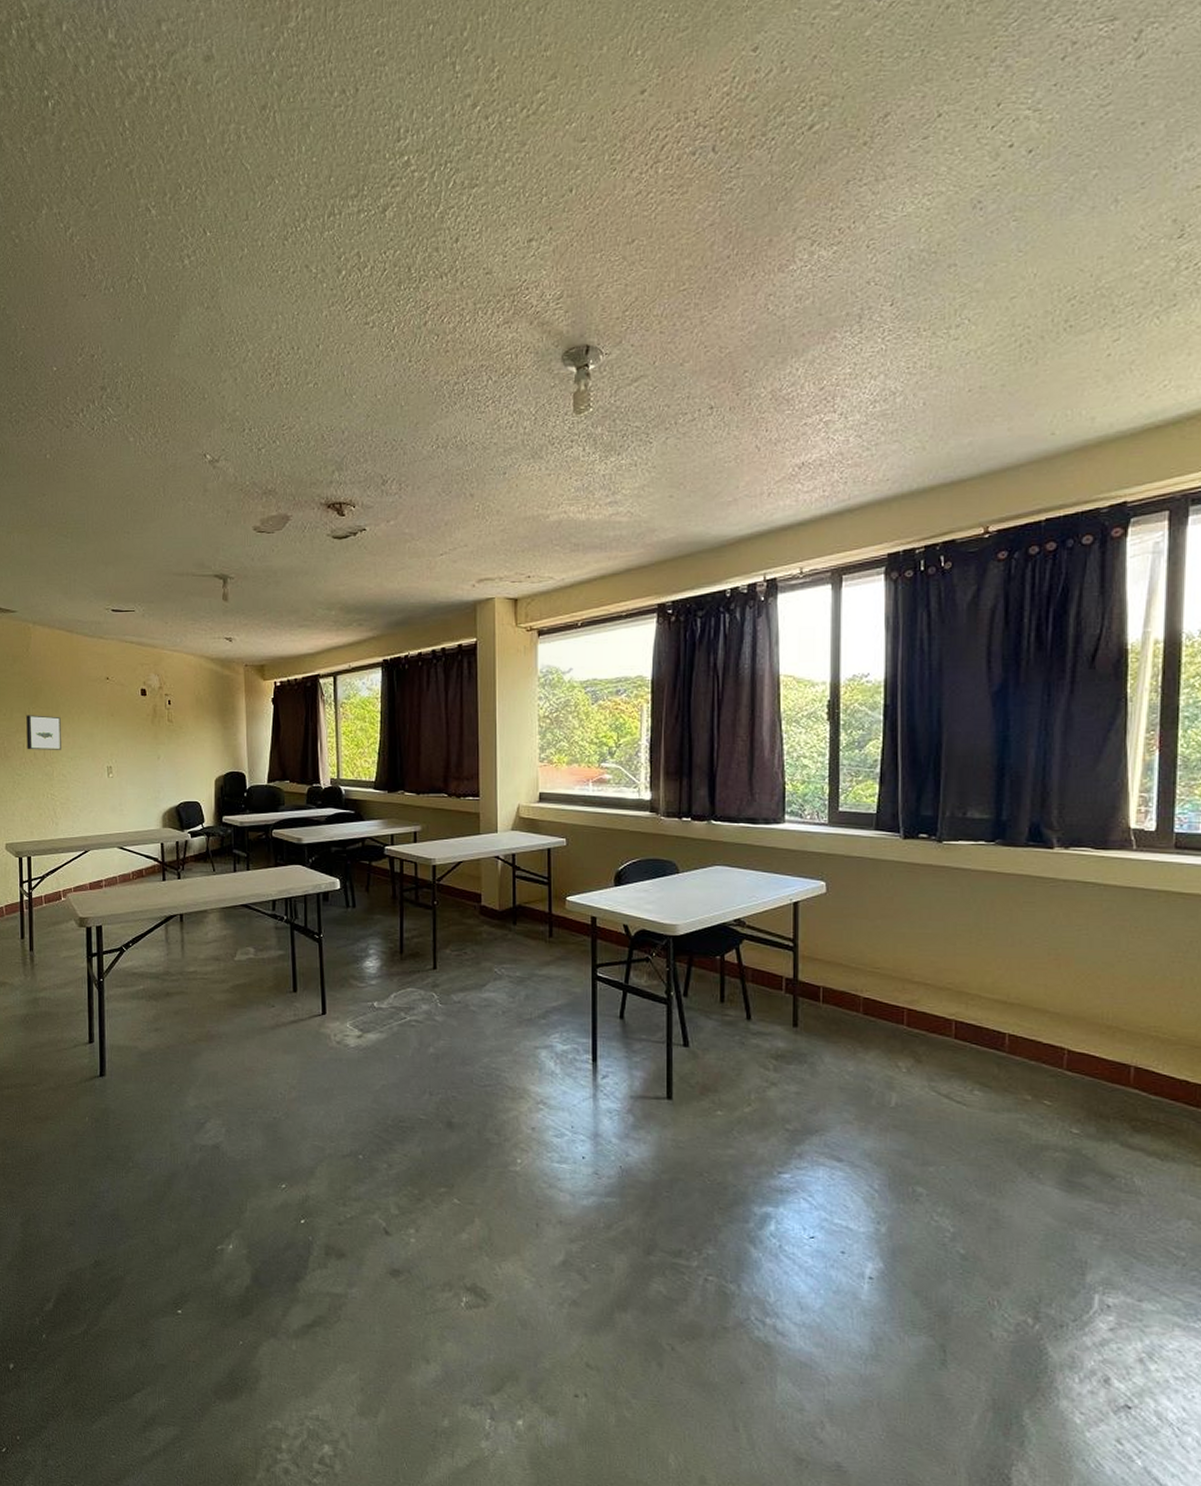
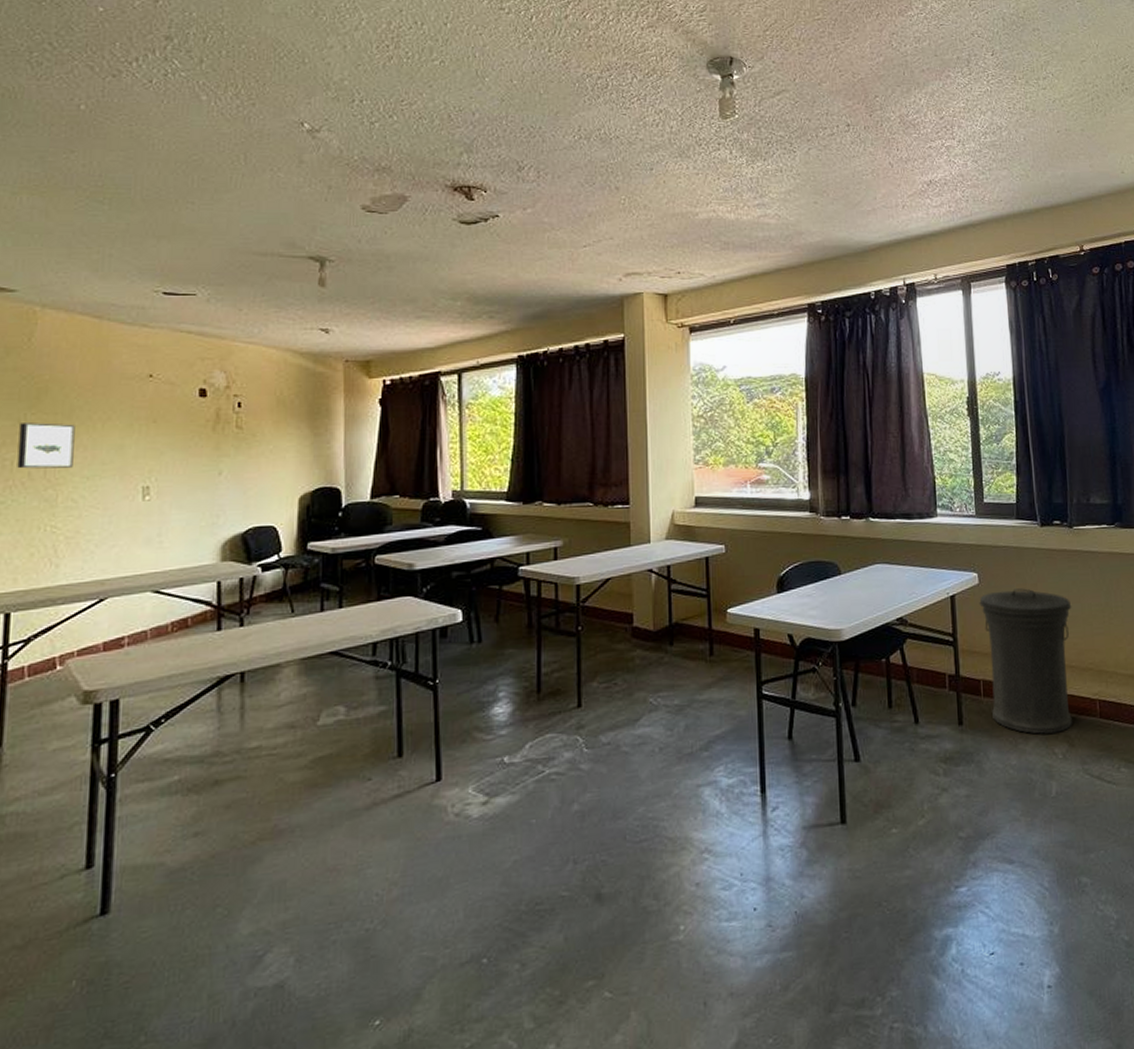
trash can: none [825,900,933,1047] -> present [979,588,1072,734]

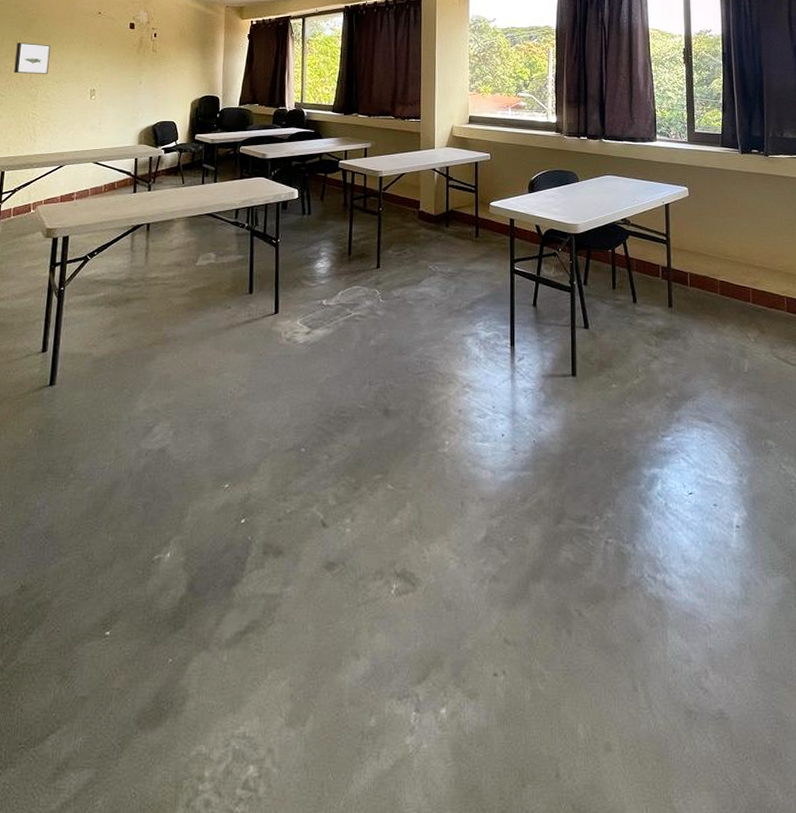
trash can: present [979,588,1072,734] -> none [688,202,766,320]

